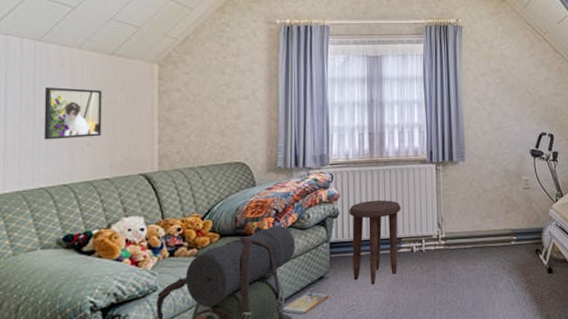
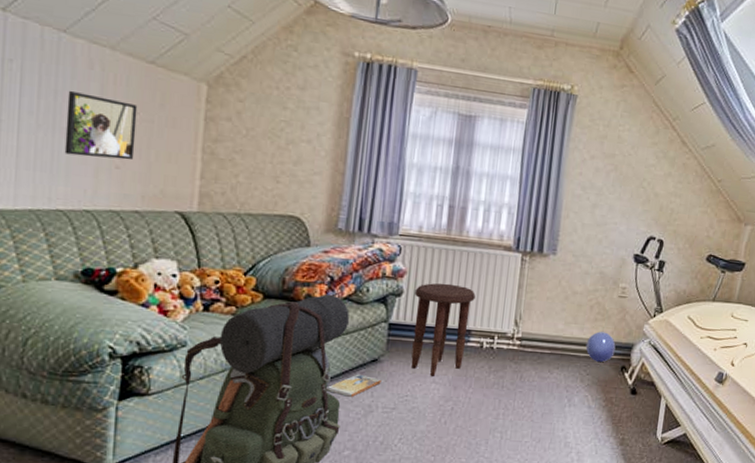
ball: none [502,221,528,249] -> present [585,331,616,363]

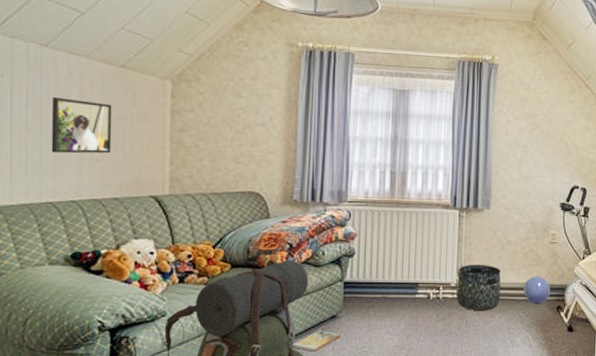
side table: present [411,283,476,378] -> none [366,242,420,329]
basket: none [512,314,563,365] -> present [456,265,501,310]

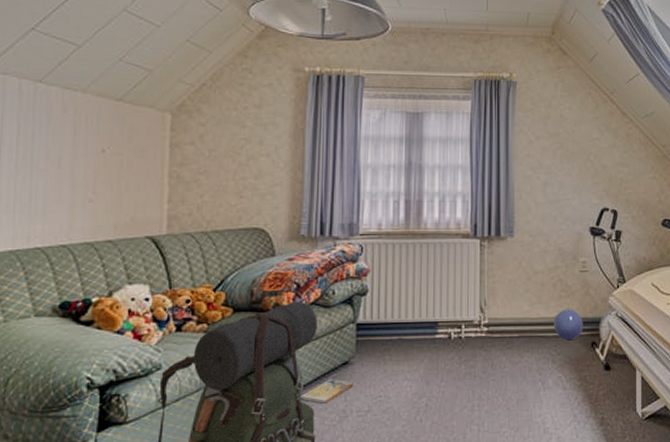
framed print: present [51,97,112,154] -> none [41,135,108,194]
basket: present [456,265,501,310] -> none [480,299,529,350]

